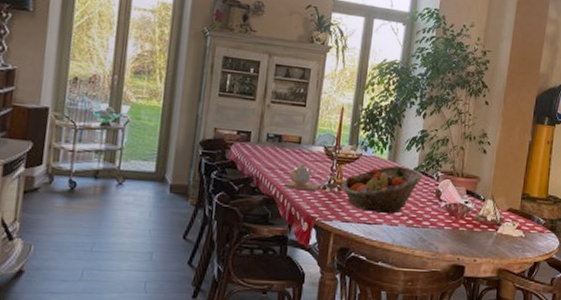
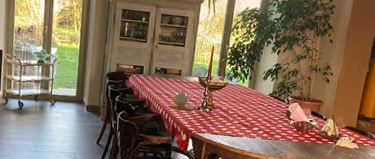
fruit basket: present [341,165,424,215] -> none [212,91,277,129]

